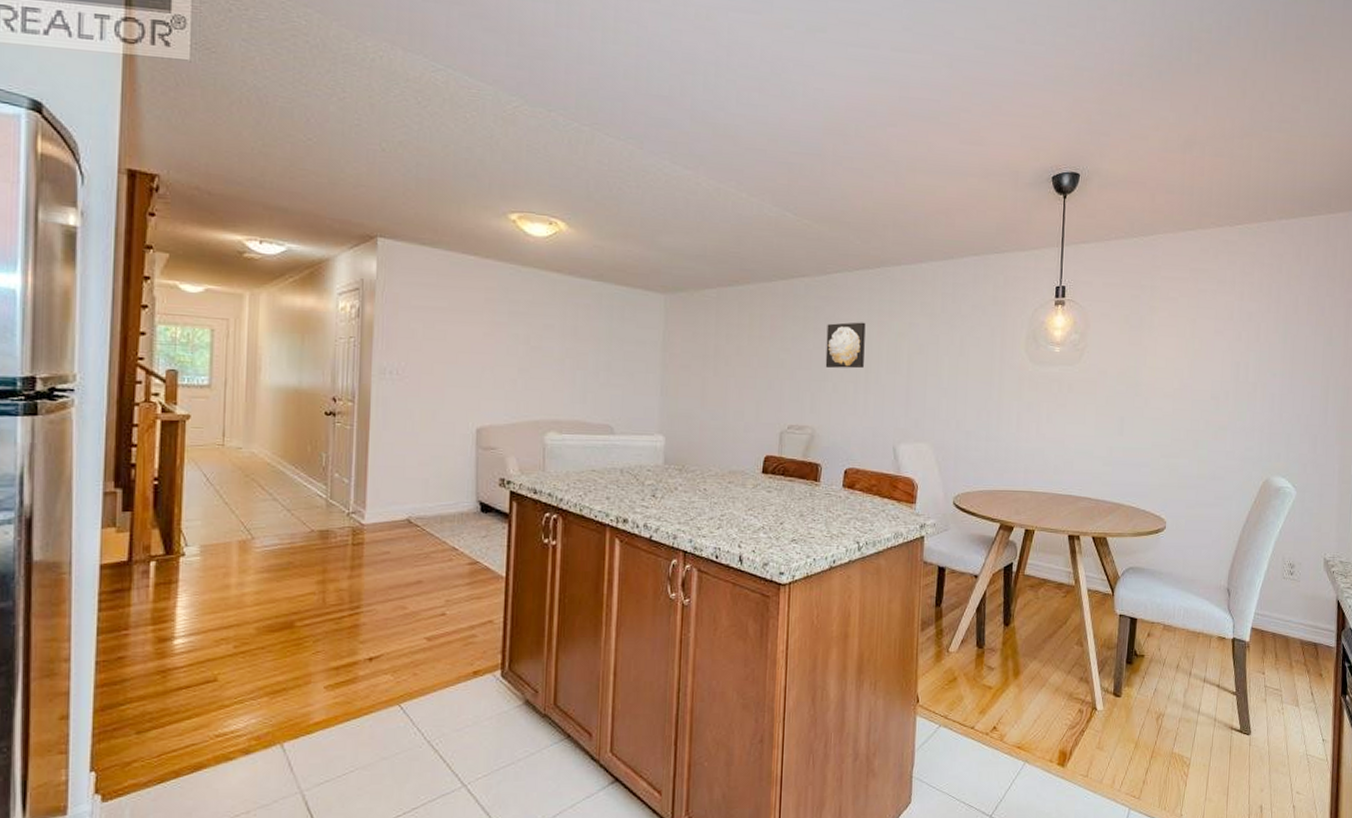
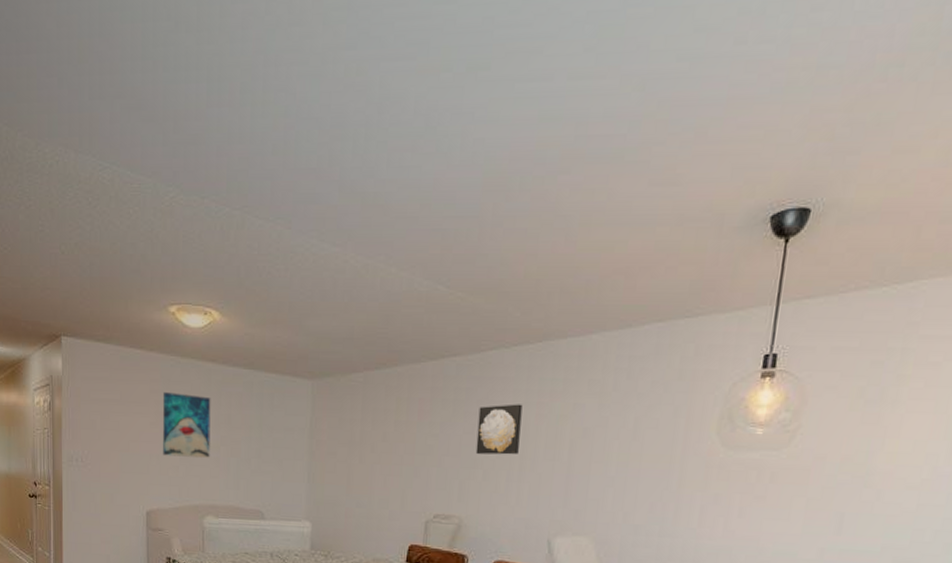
wall art: none [498,301,555,371] -> present [162,392,211,458]

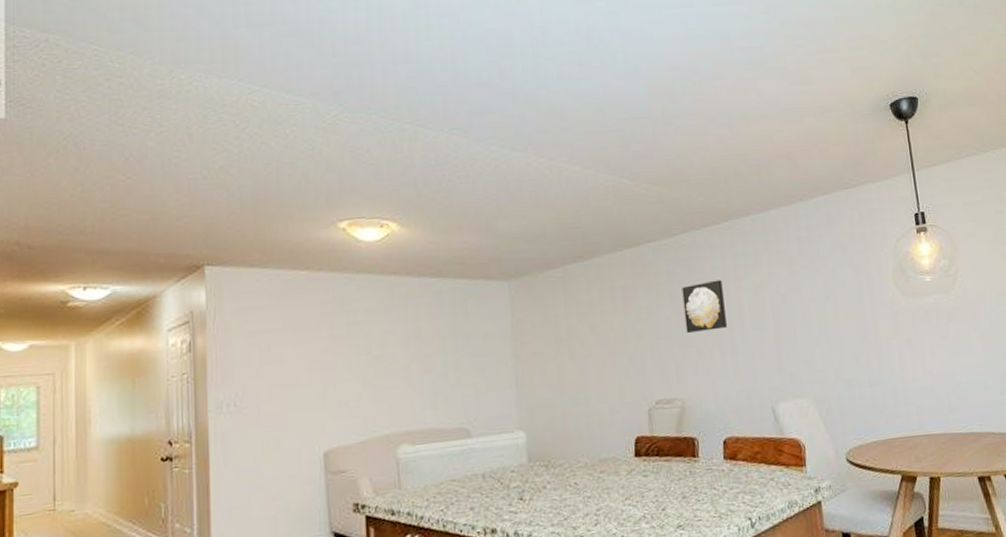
wall art: present [162,392,211,458] -> none [336,312,399,384]

